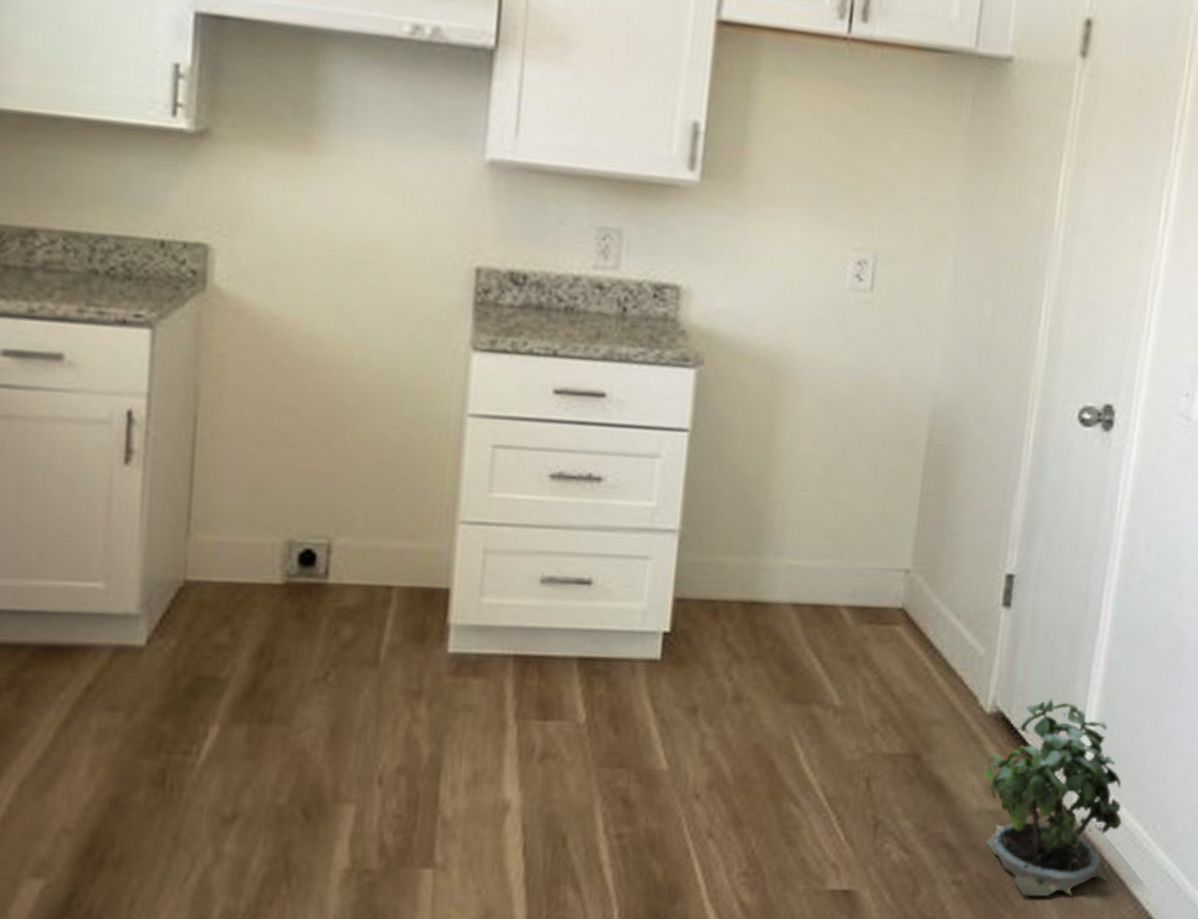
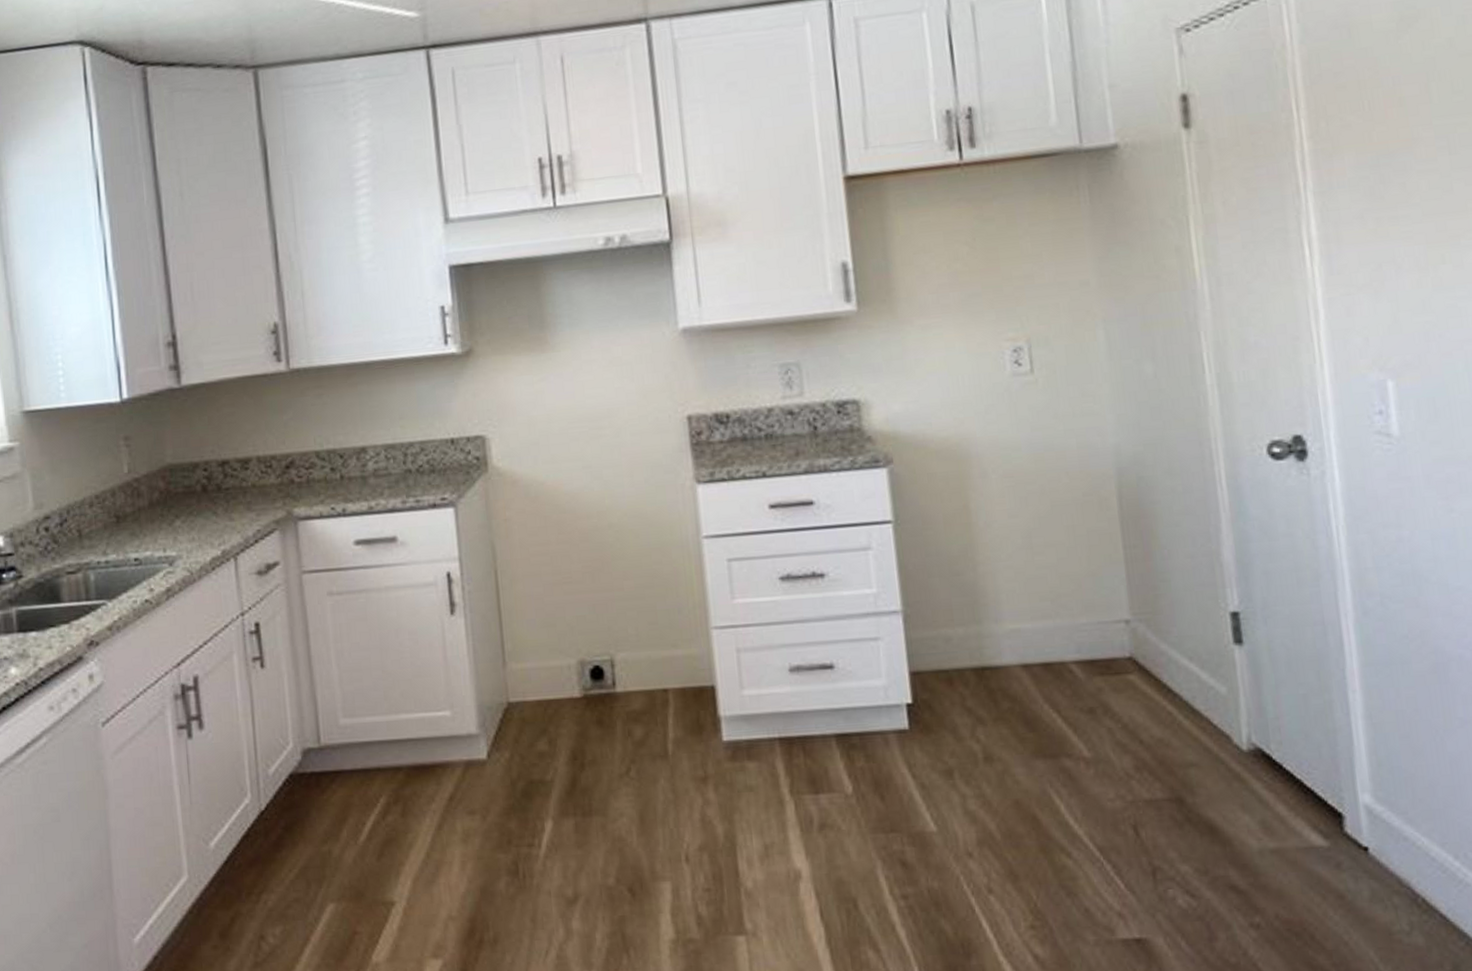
potted plant: present [984,699,1122,897] -> none [1256,730,1427,937]

